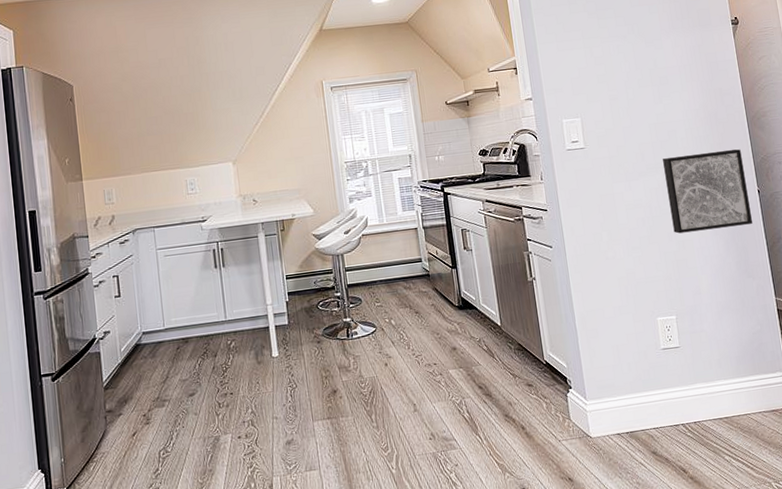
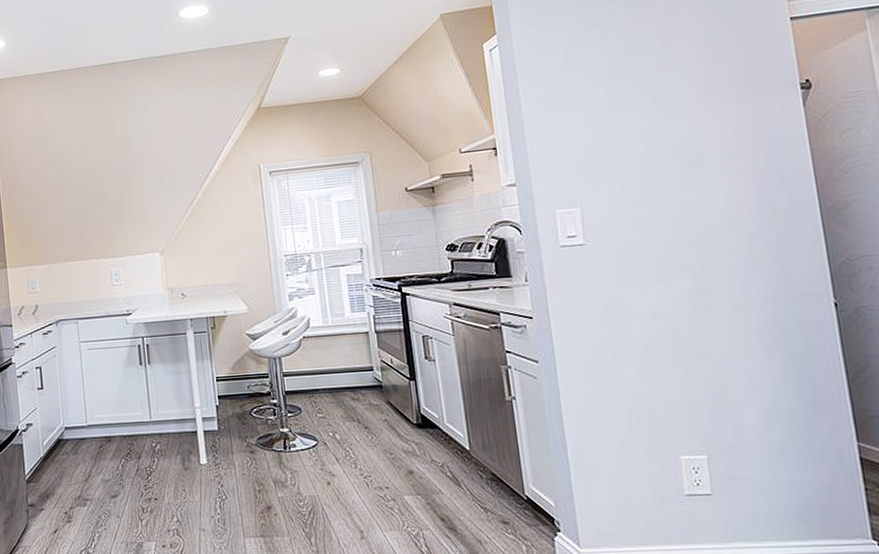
wall art: present [663,149,753,234] -> none [694,249,825,354]

